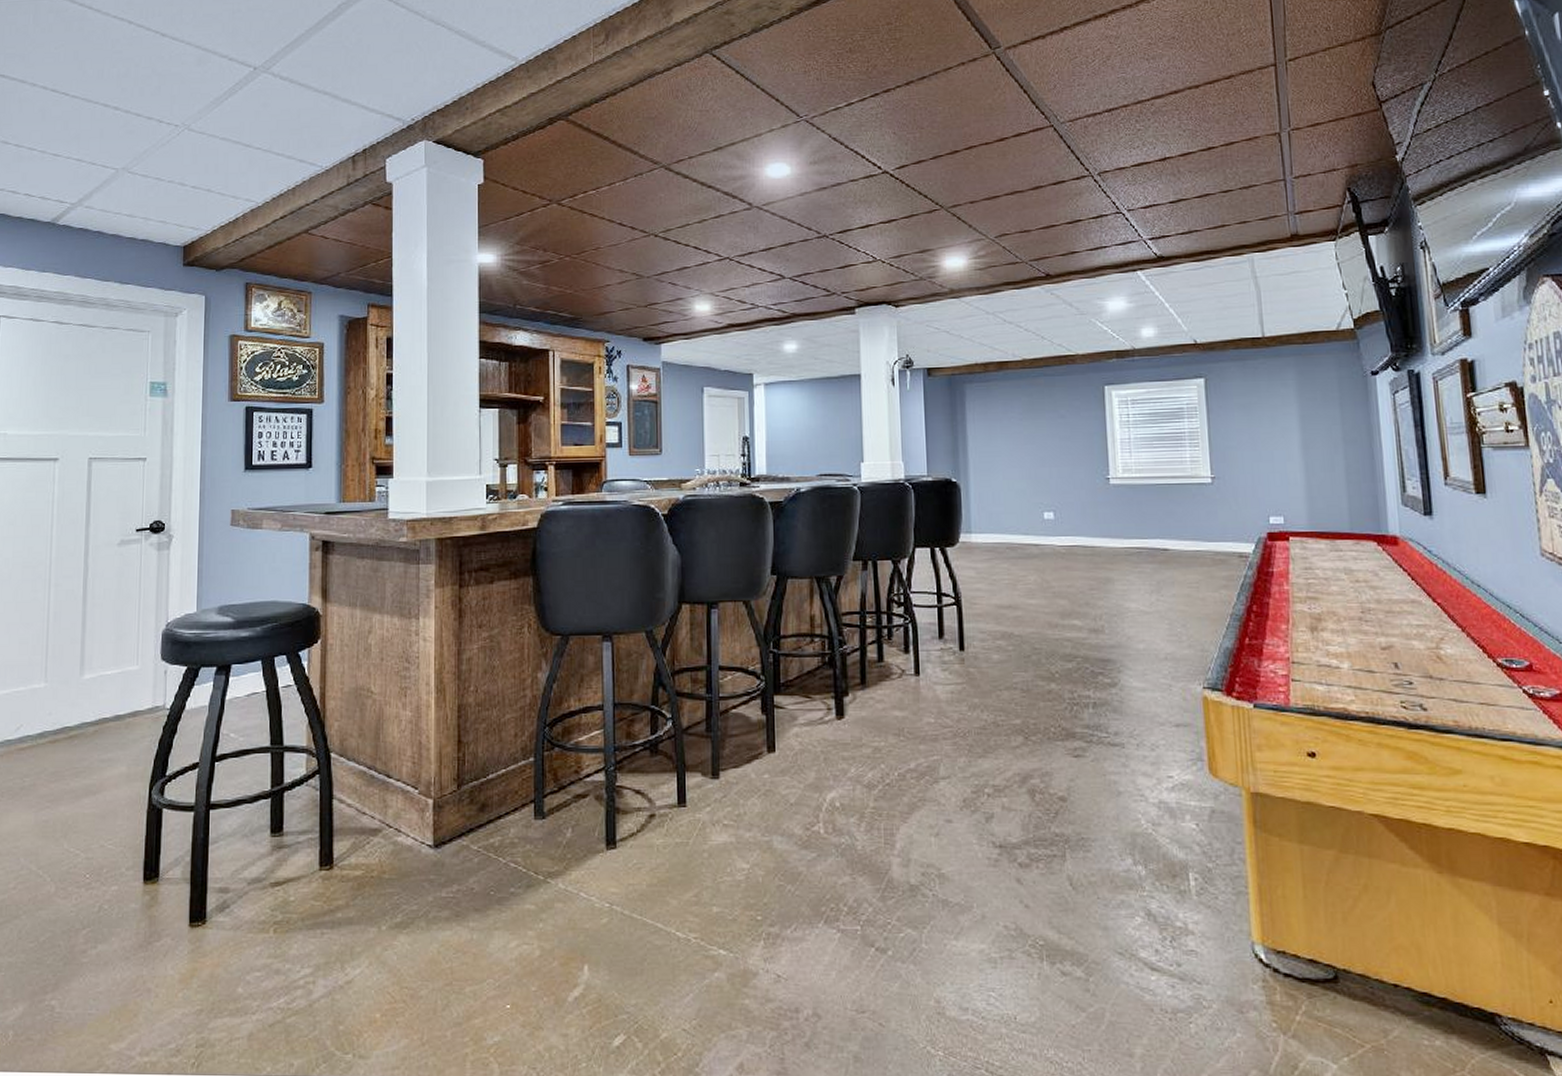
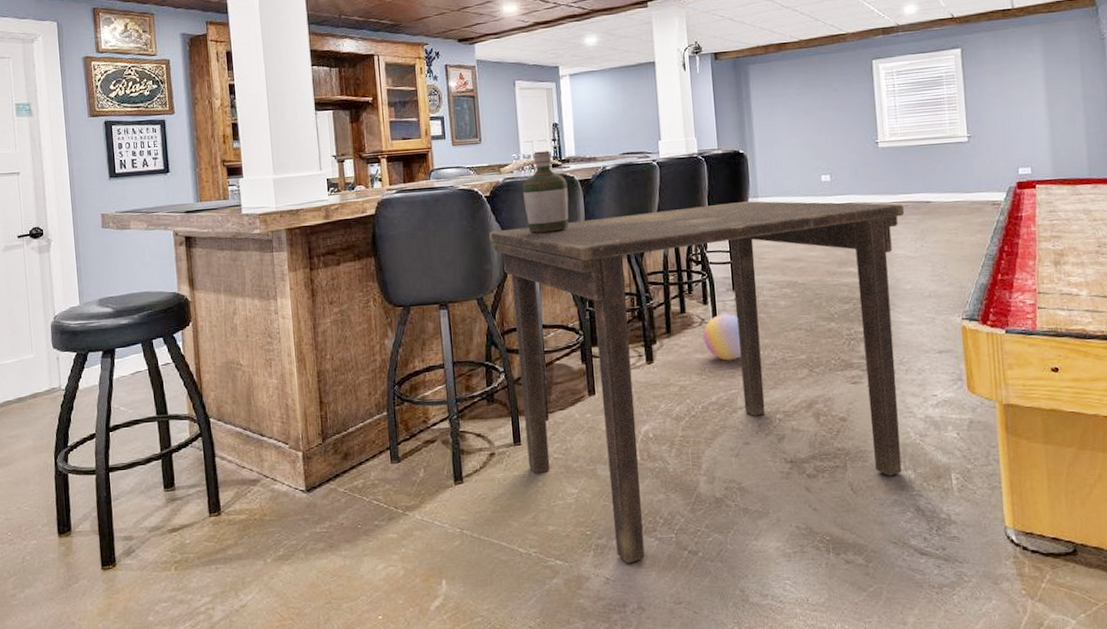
dining table: none [664,537,1139,959] -> present [489,201,905,564]
bottle: none [705,467,756,561] -> present [522,151,569,234]
ball: none [903,666,947,721] -> present [703,314,742,361]

